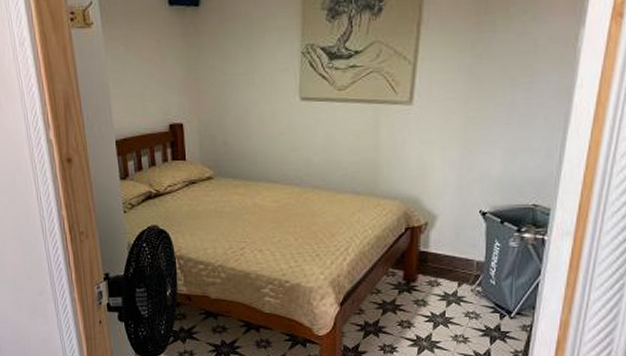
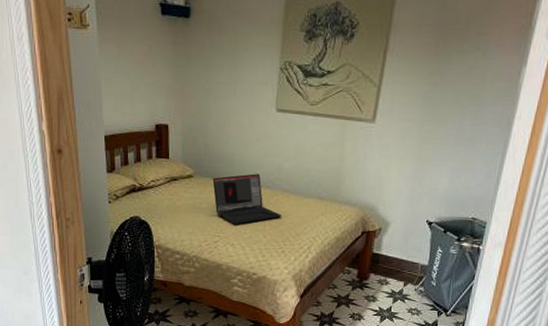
laptop: none [234,170,313,229] -> present [212,174,281,225]

